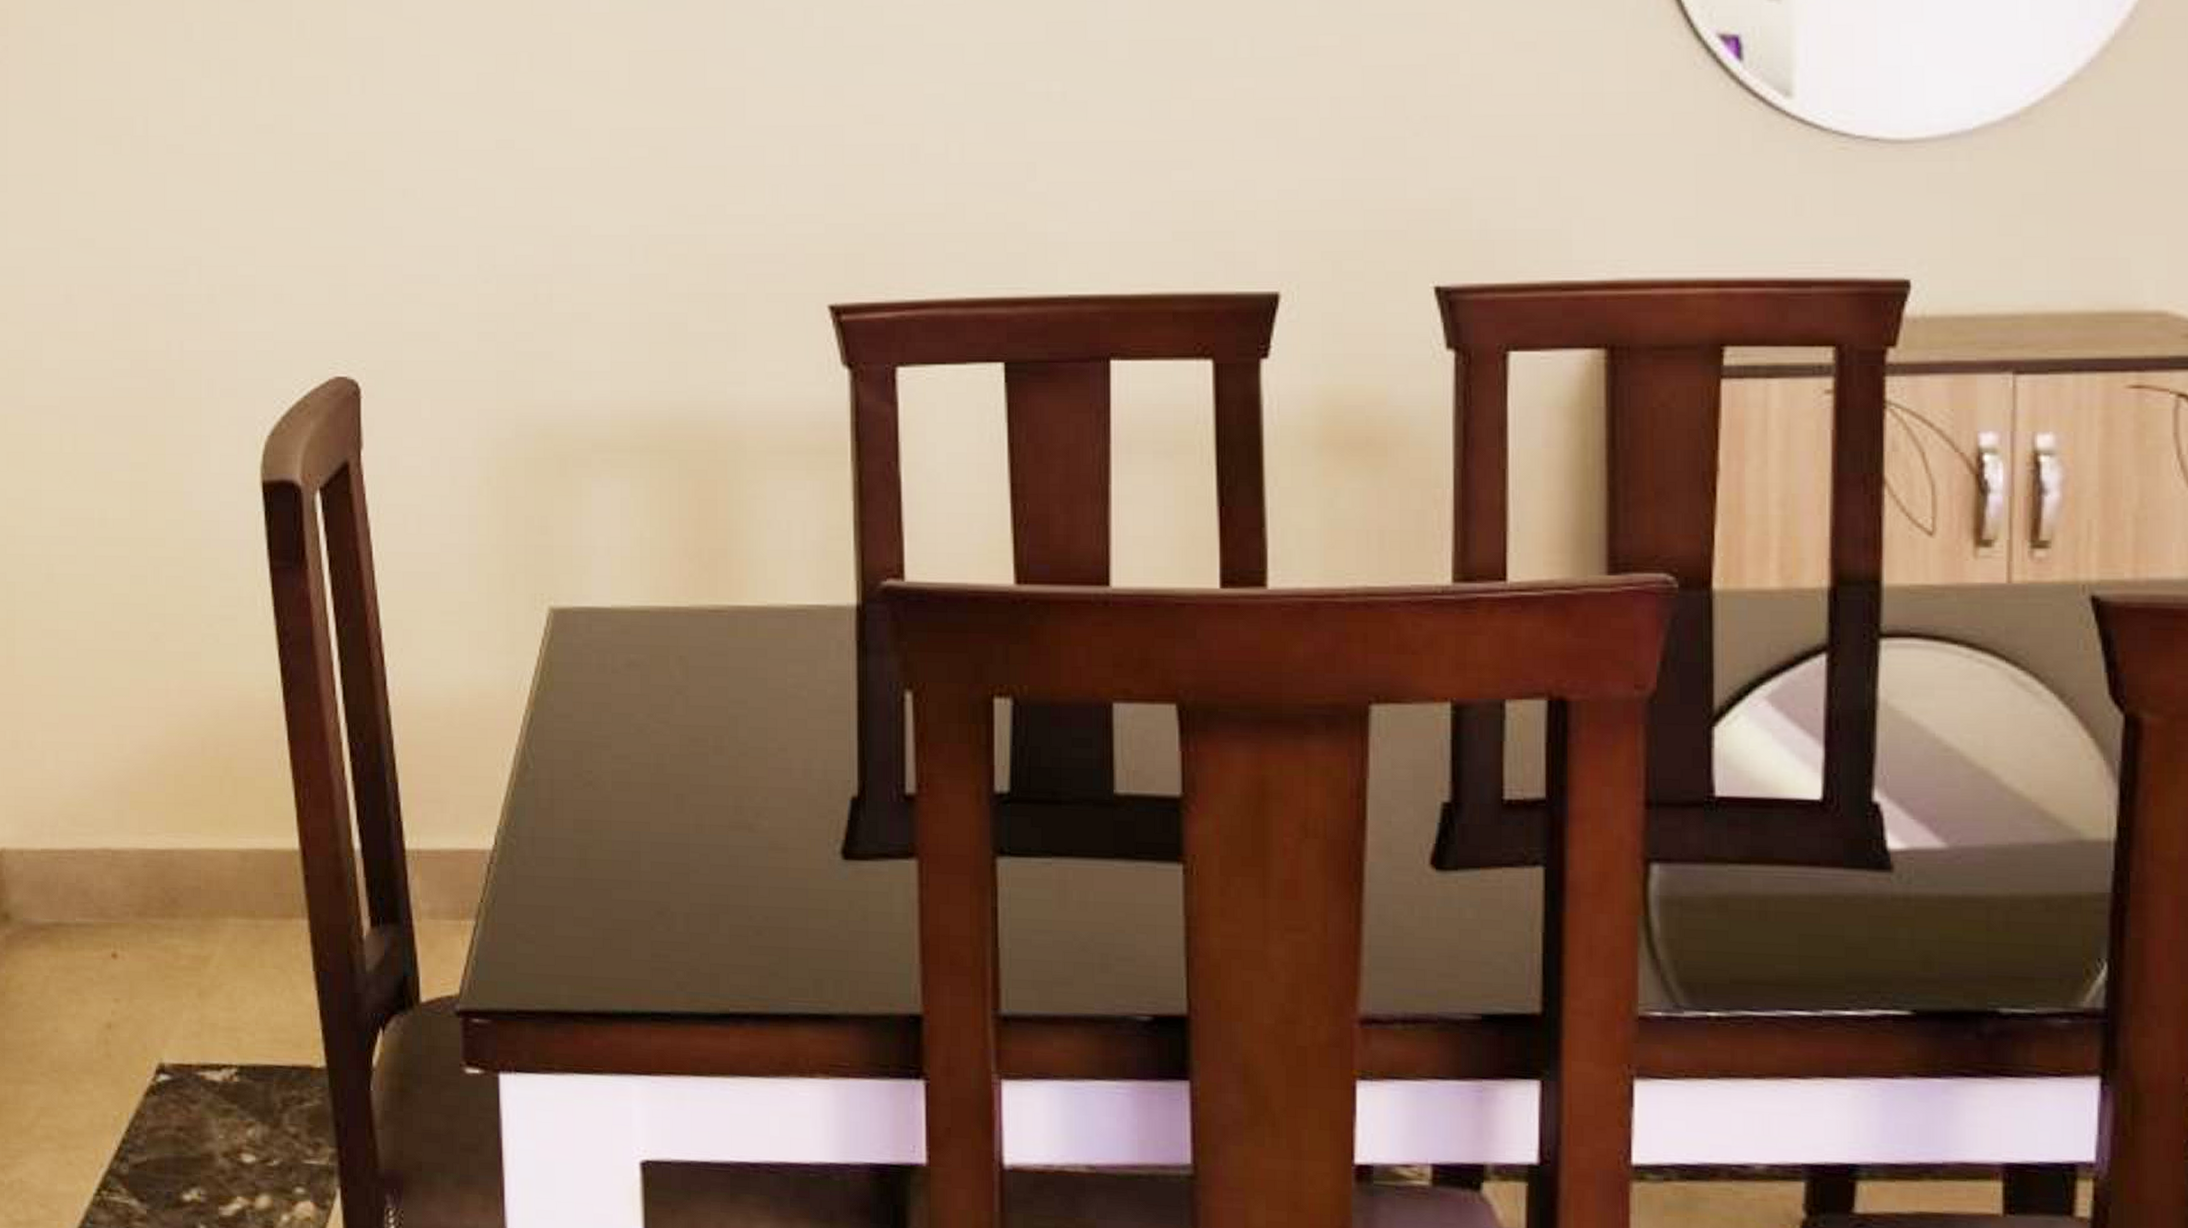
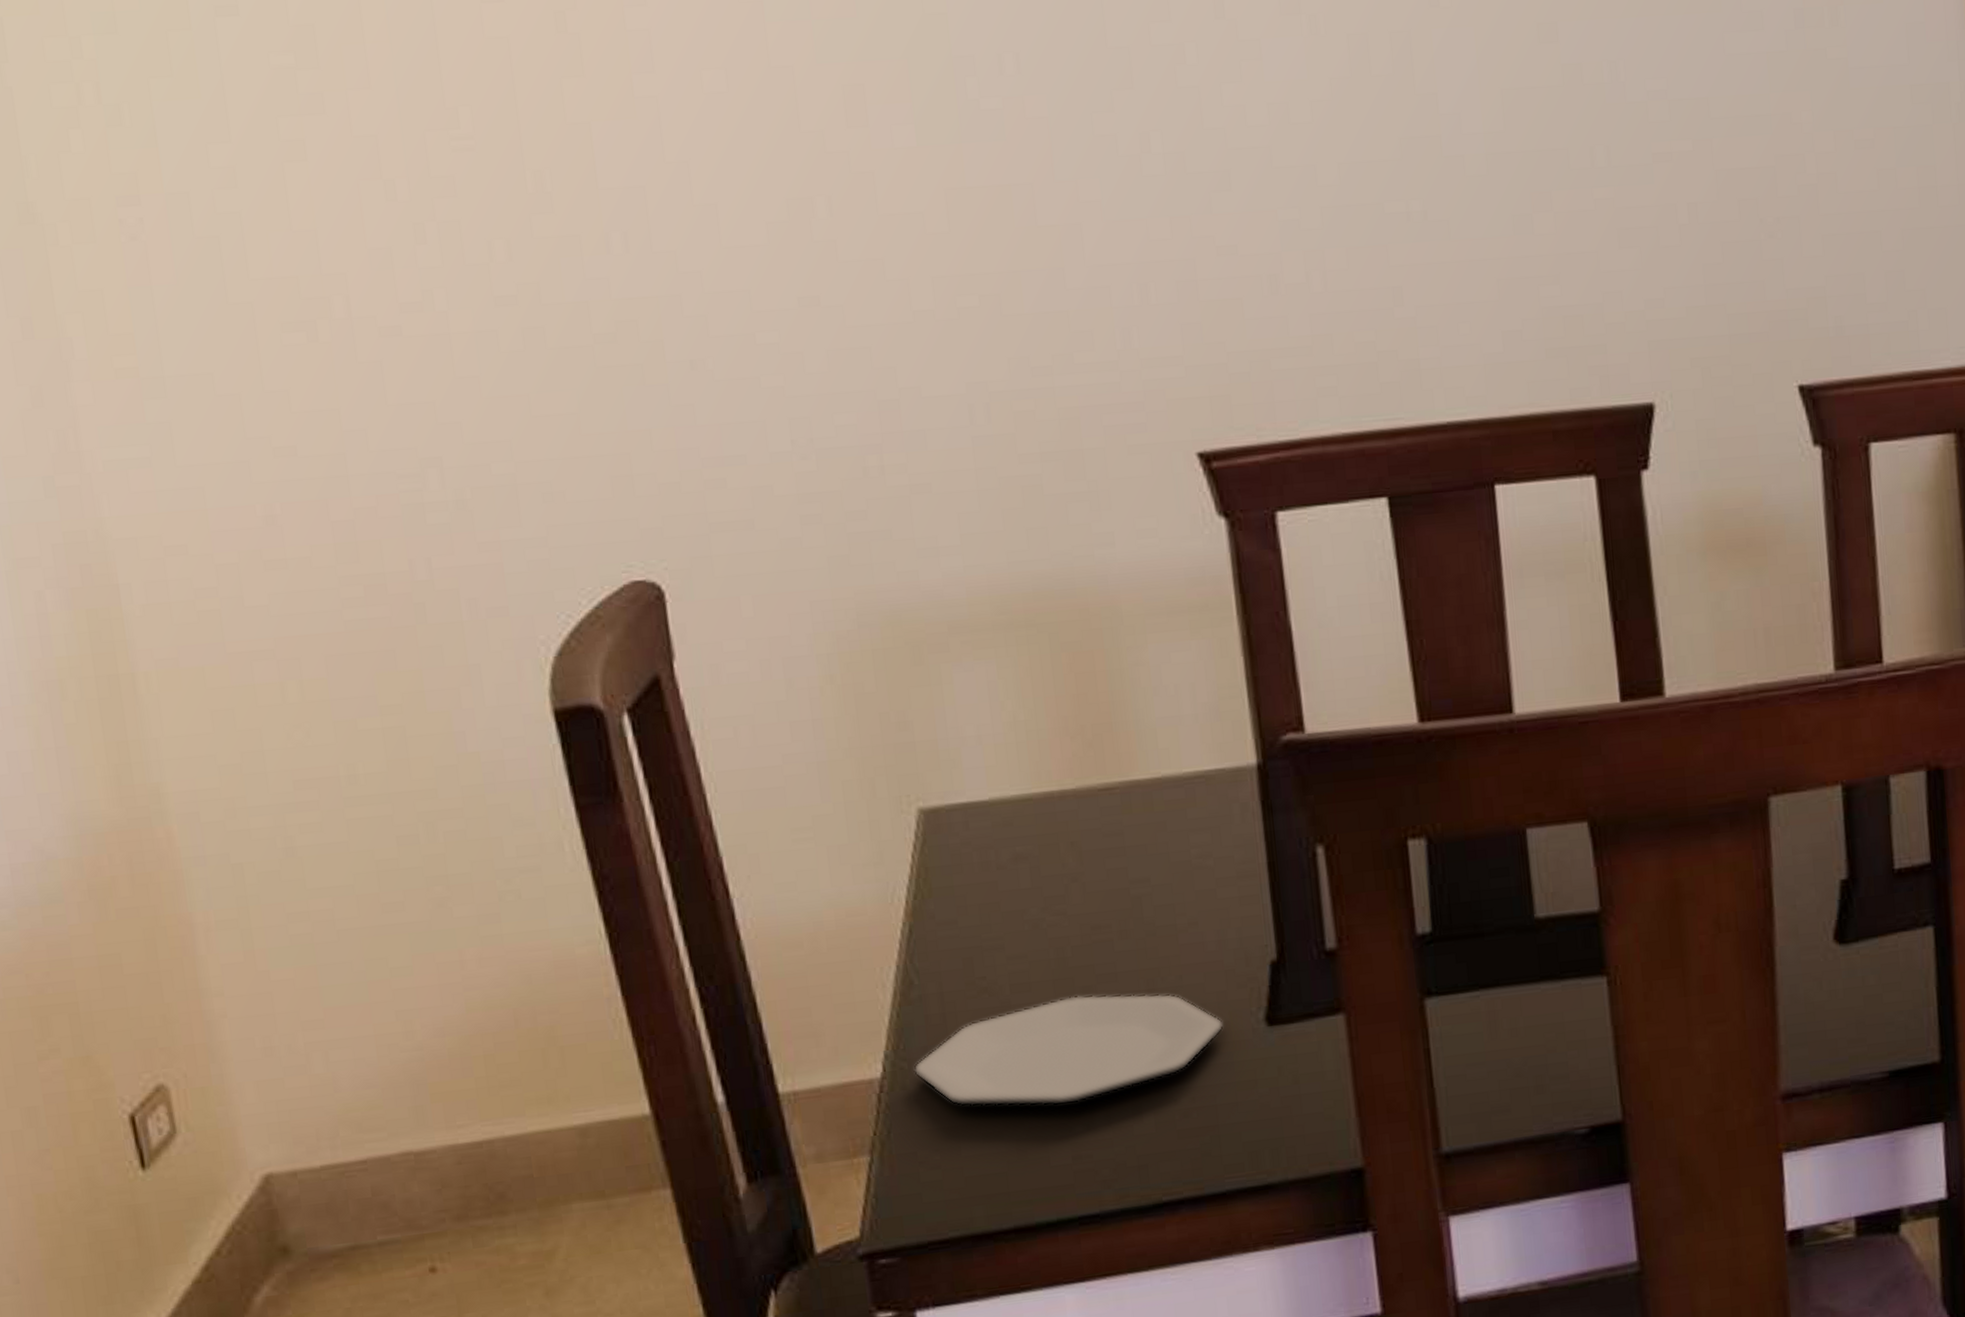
plate: none [521,801,802,904] -> present [913,993,1224,1107]

